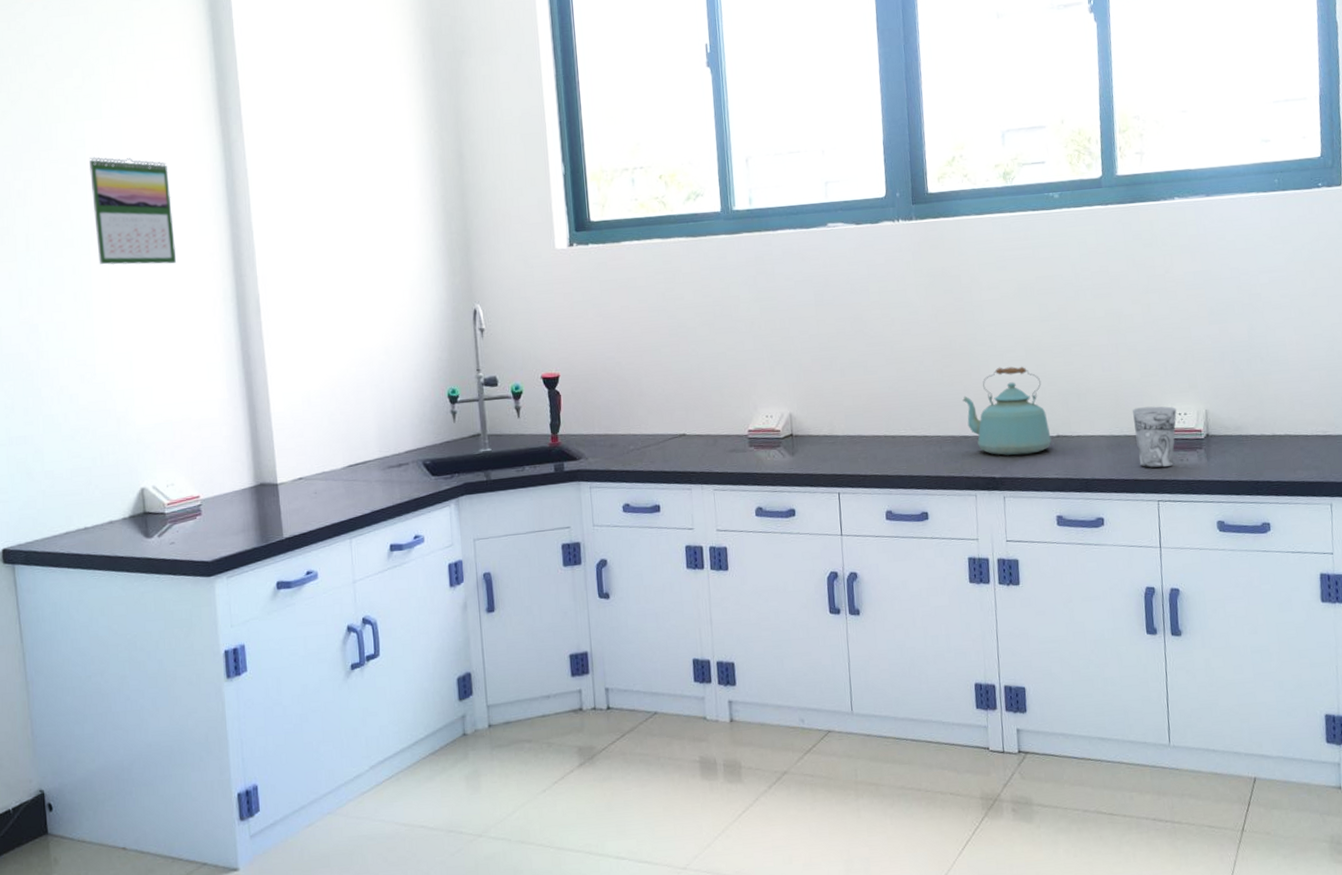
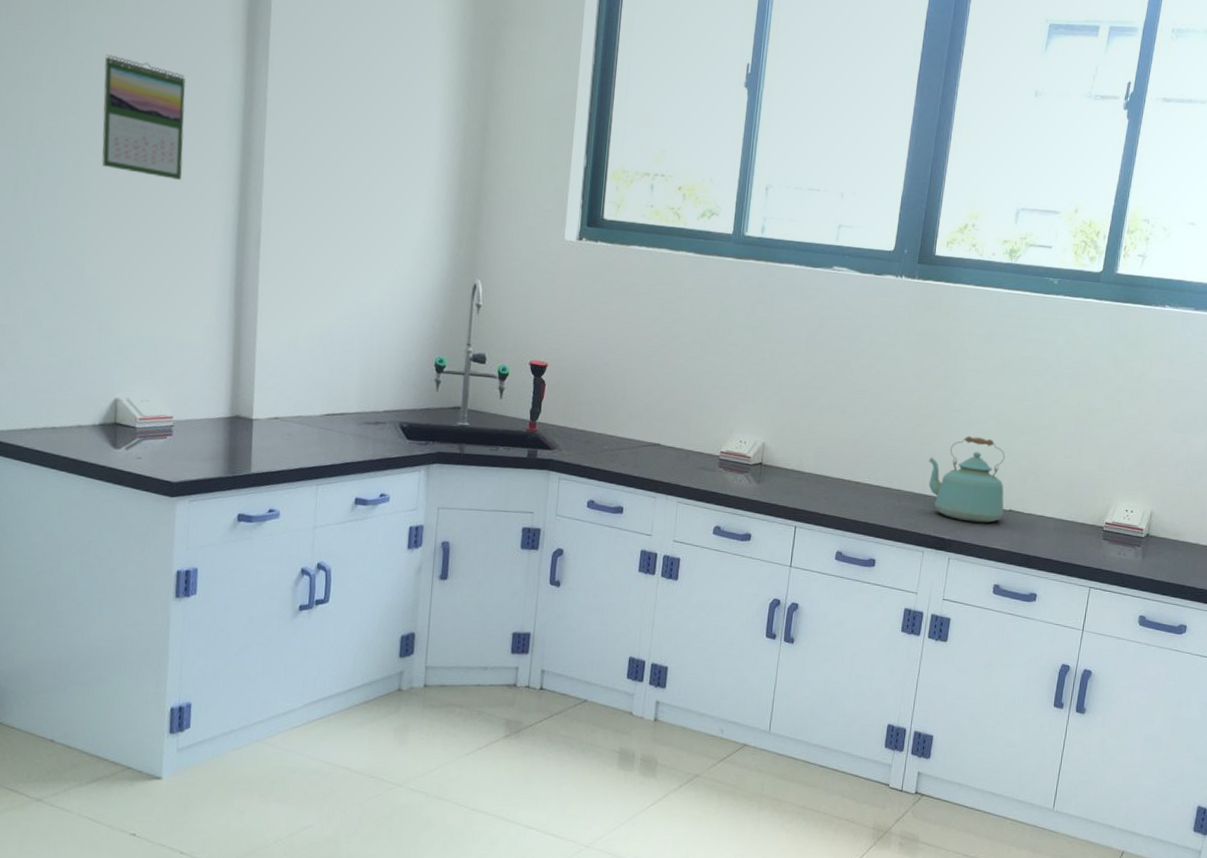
cup: present [1132,406,1177,469] -> none [1080,497,1125,558]

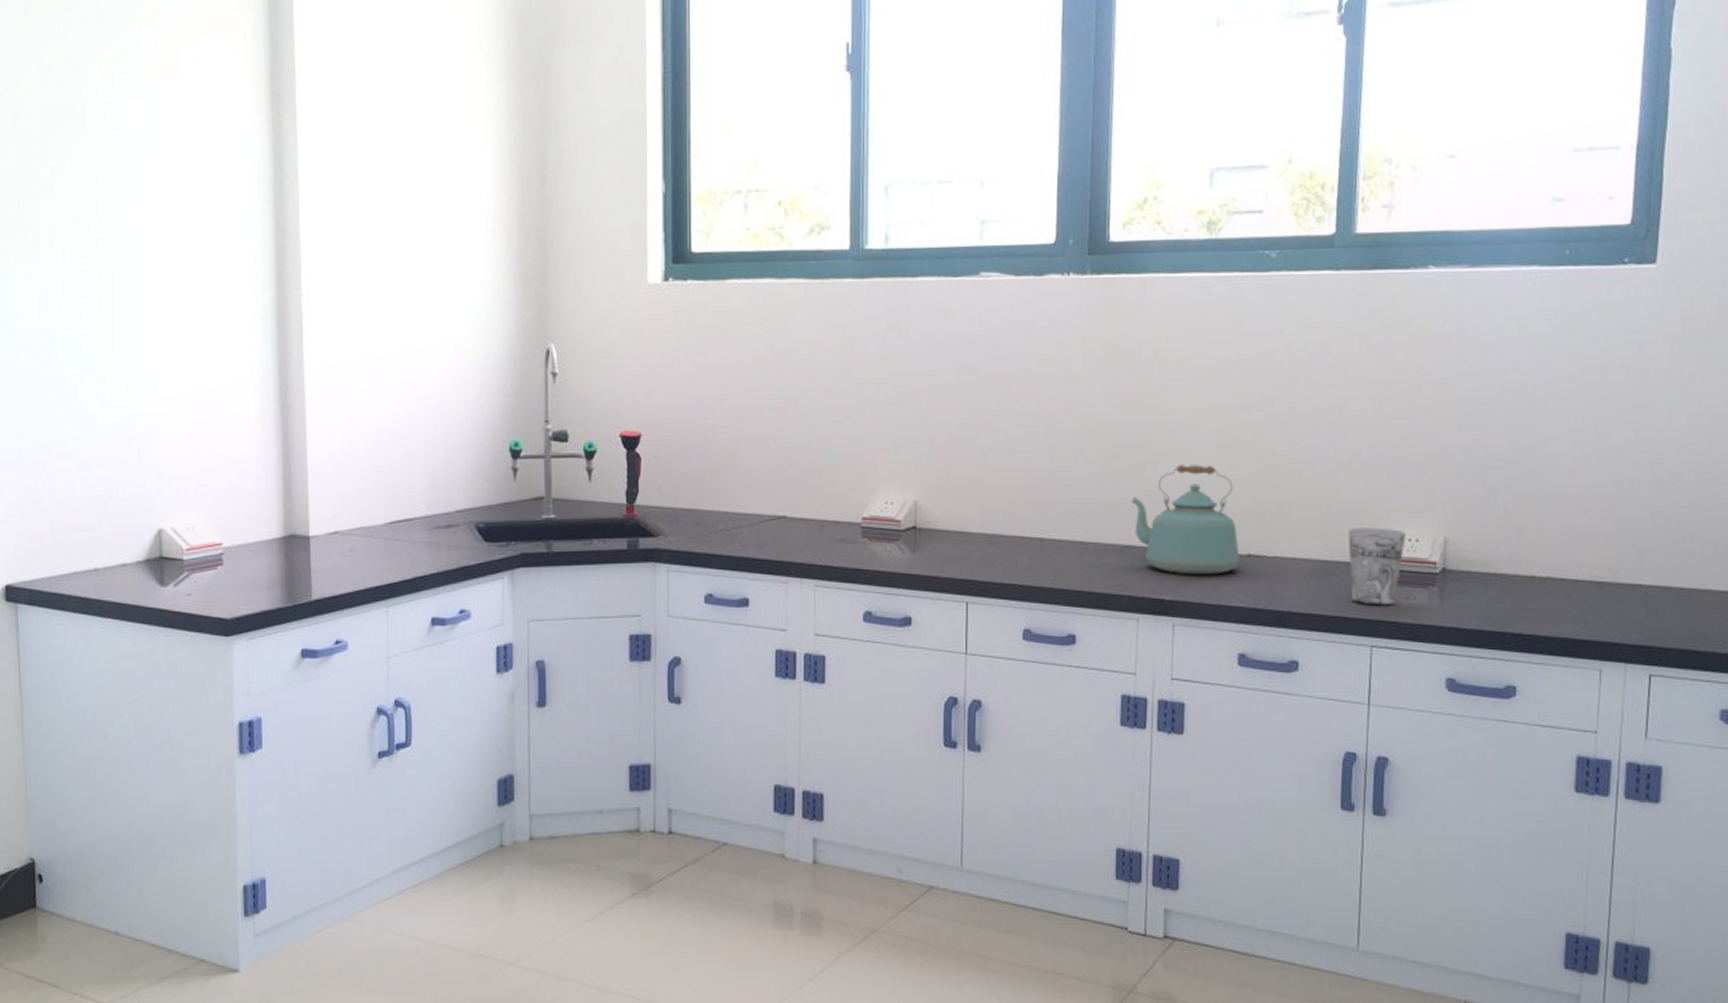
calendar: present [102,54,186,180] -> none [124,144,212,273]
cup: none [1080,497,1125,558] -> present [1347,528,1407,606]

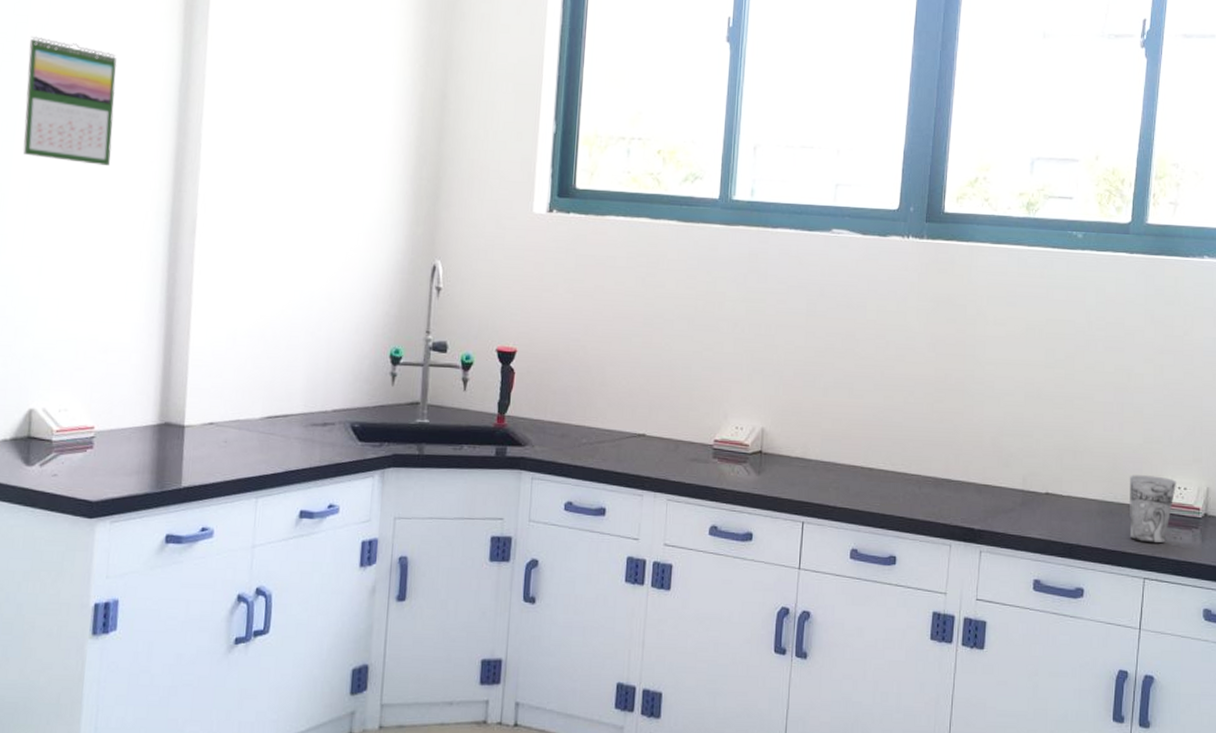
calendar: none [124,144,212,273] -> present [22,35,117,166]
kettle: present [1131,464,1240,575] -> none [950,410,1040,509]

